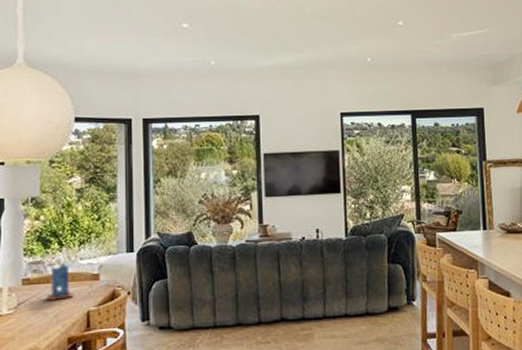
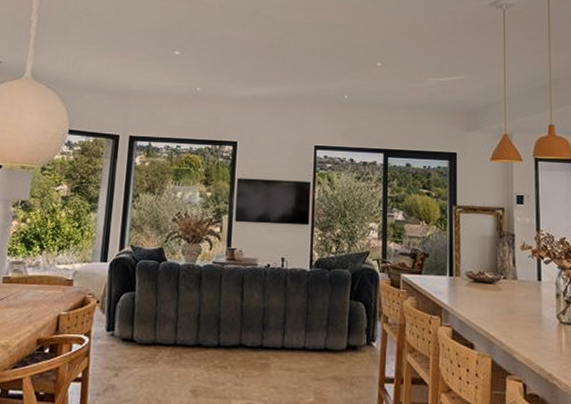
candle: present [47,261,74,301] -> none [23,263,48,301]

